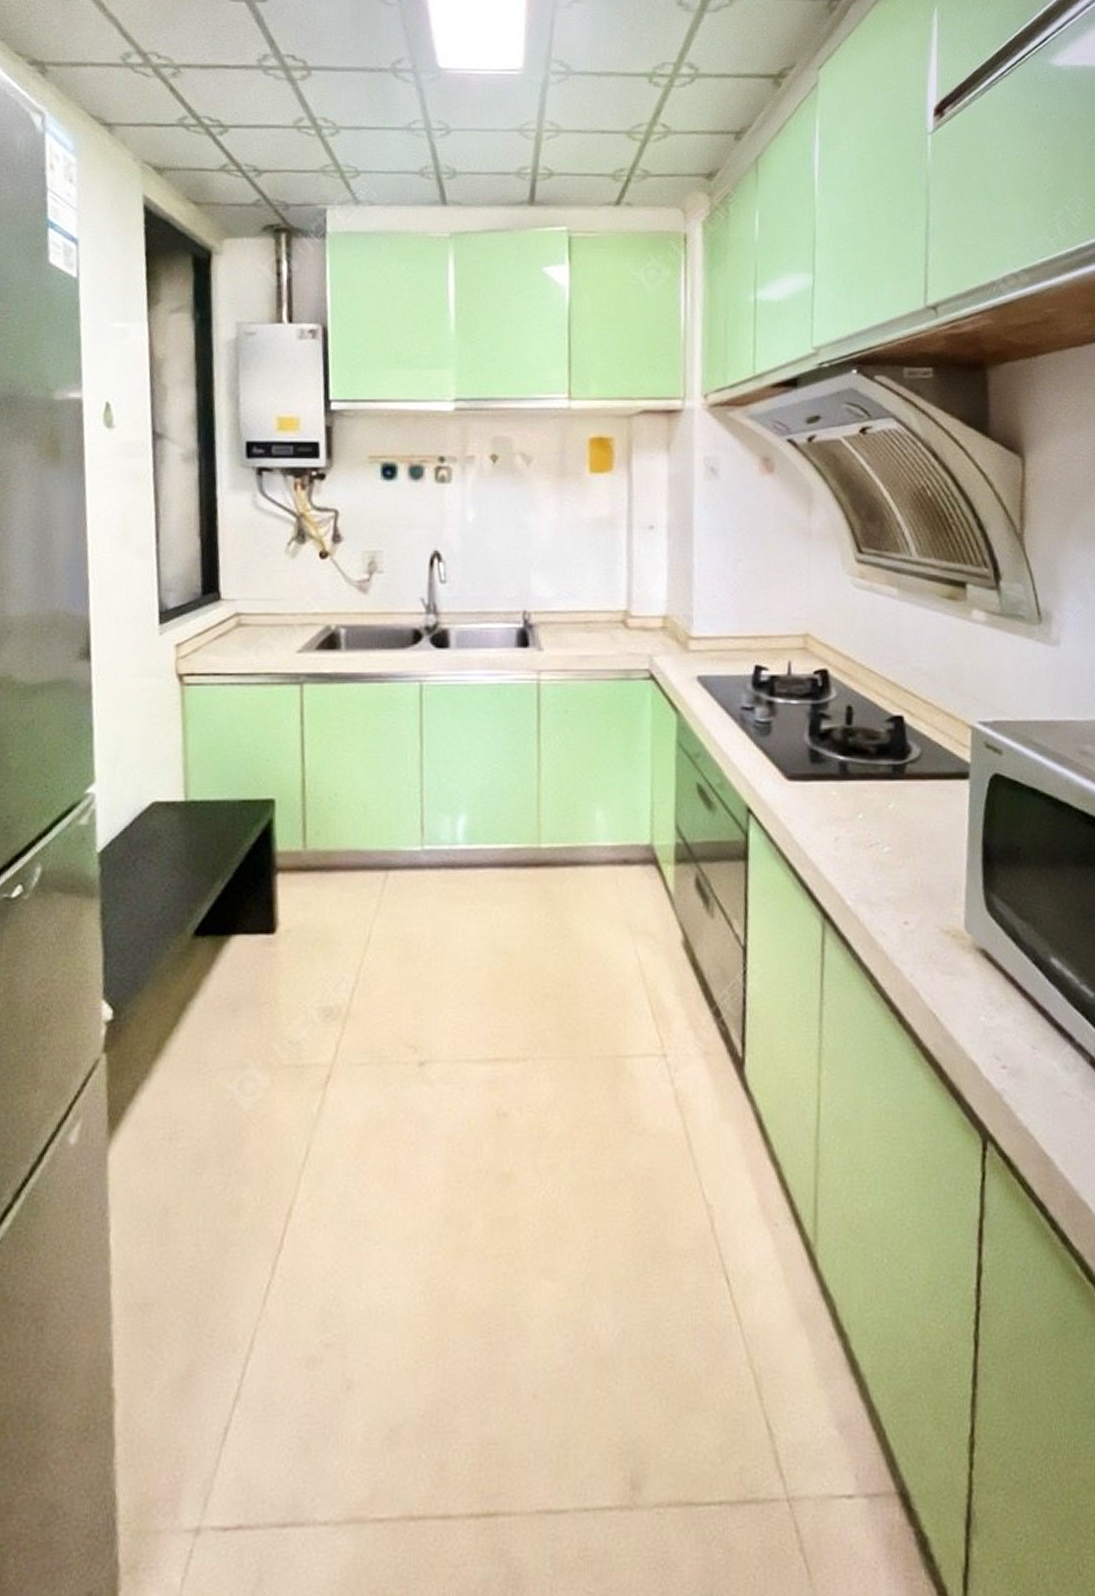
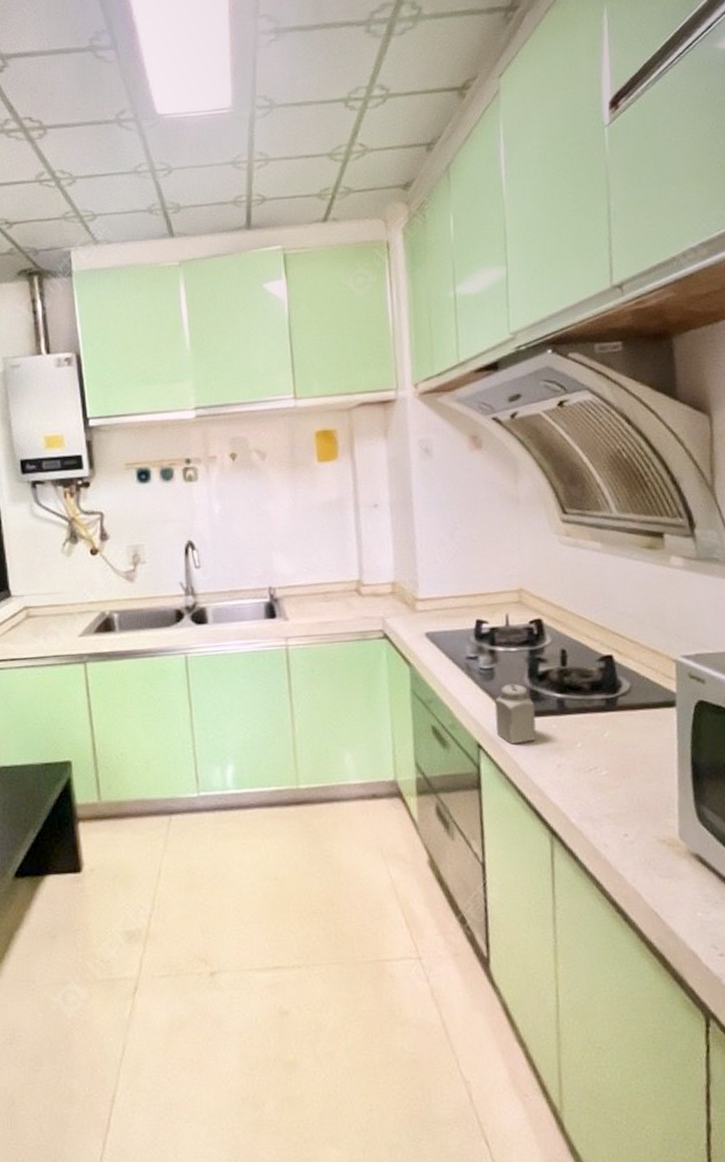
salt shaker: none [769,741,815,810] -> present [494,683,537,744]

